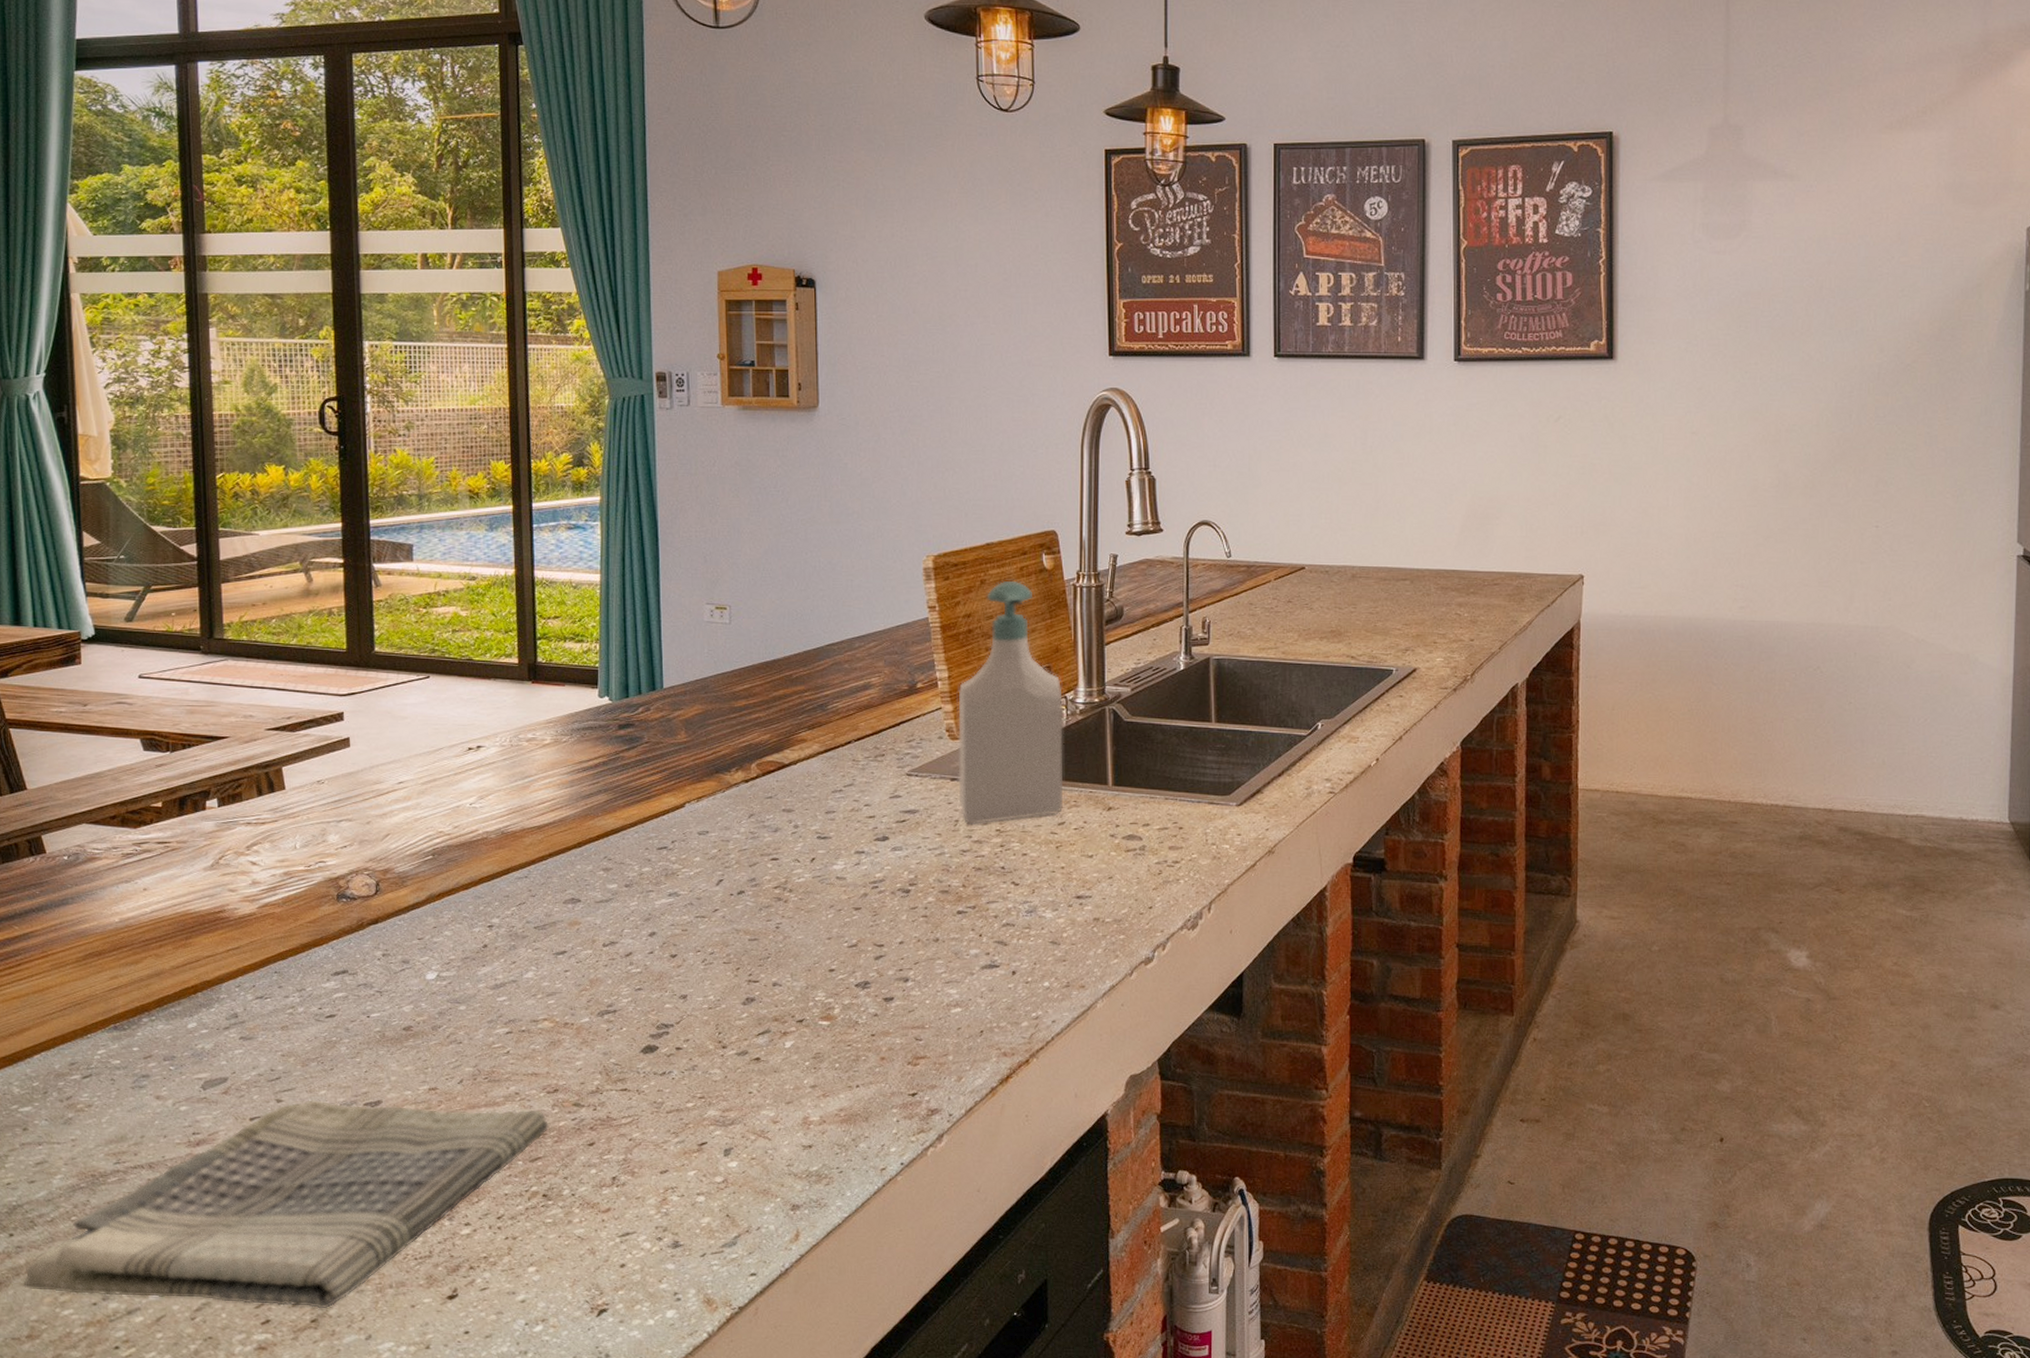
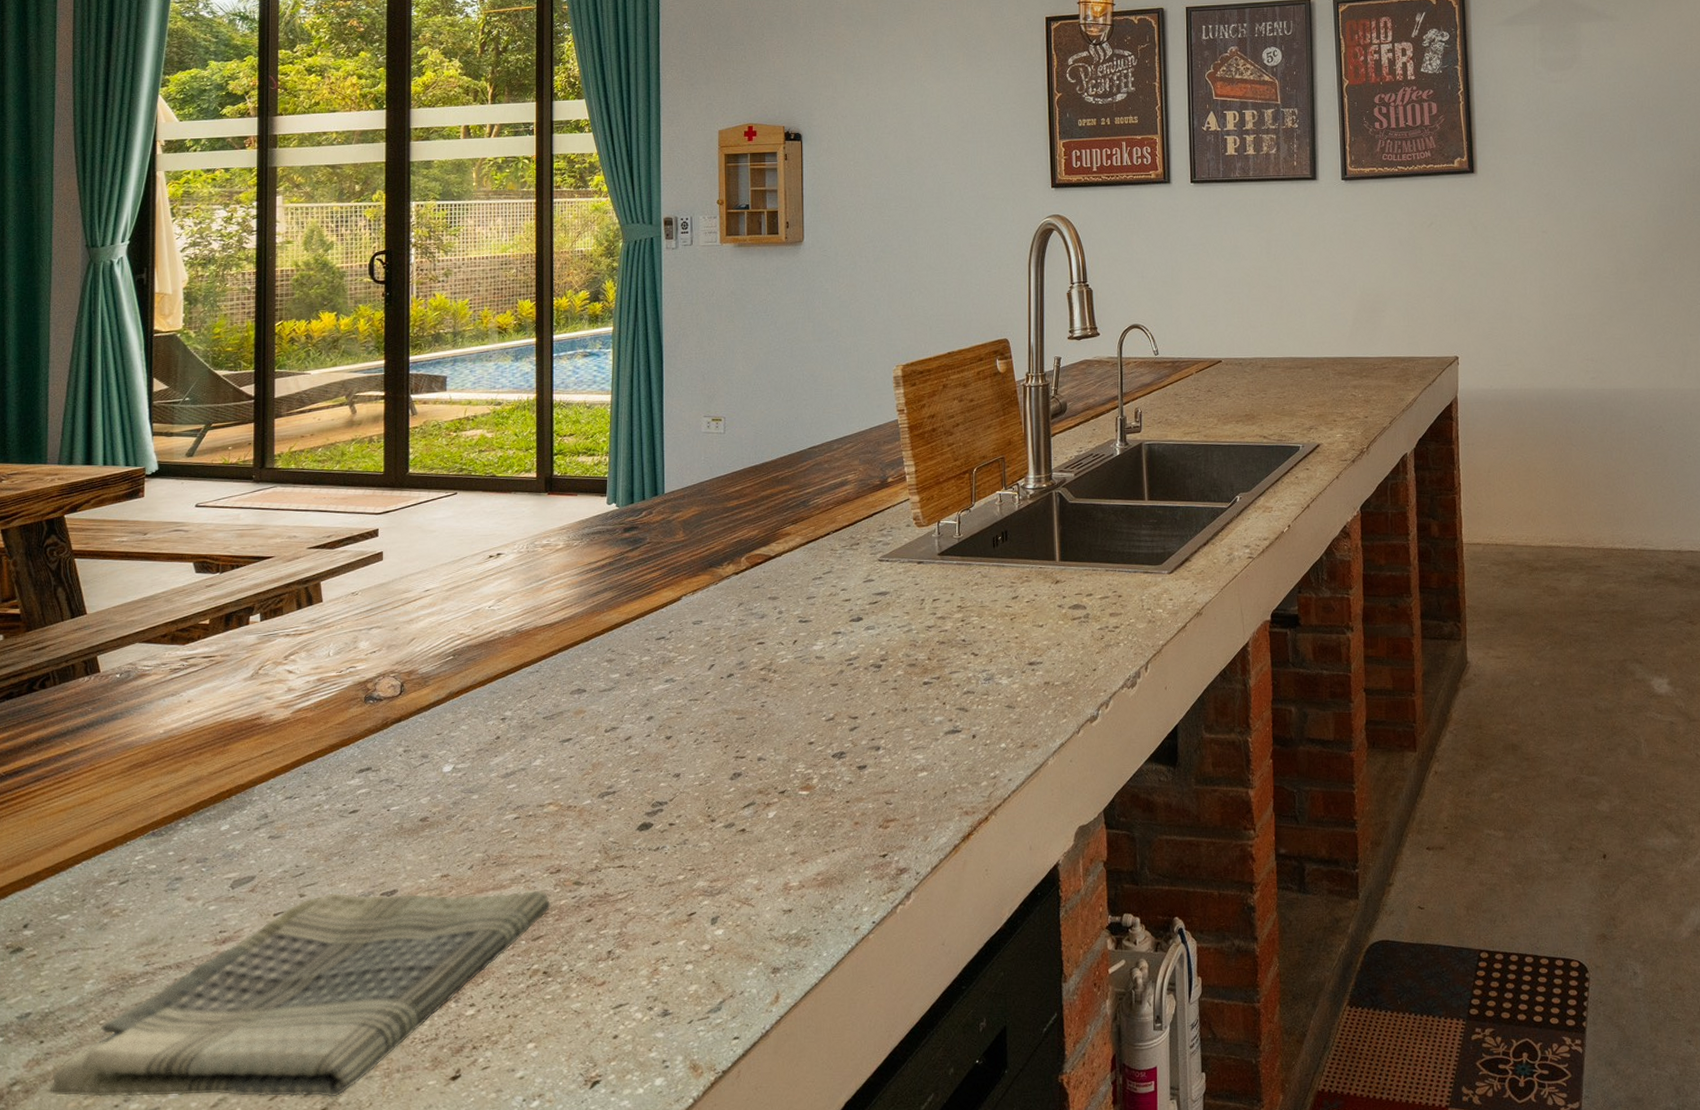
soap bottle: present [958,580,1064,825] -> none [923,383,1017,603]

